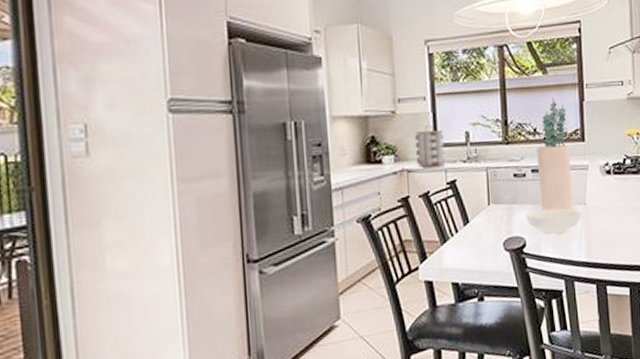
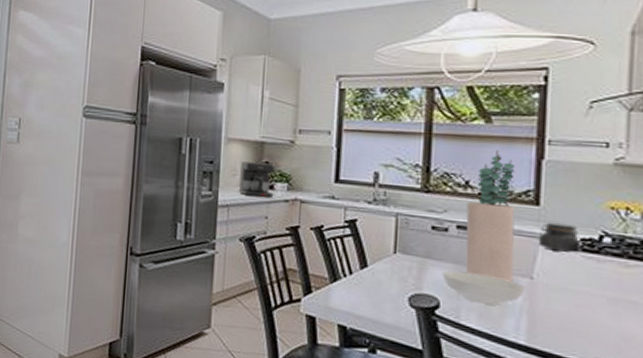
coffee maker: none [349,137,383,174] -> present [238,161,274,199]
spice rack: present [414,125,446,168] -> none [311,159,348,204]
jar: none [586,153,612,178] -> present [538,222,580,253]

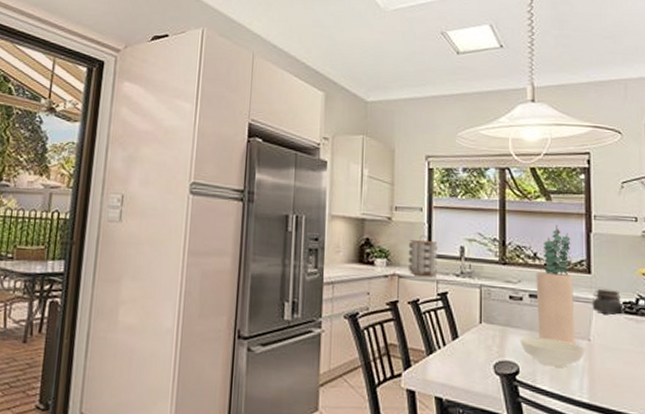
coffee maker: present [238,161,274,199] -> none [342,238,375,275]
spice rack: none [311,159,348,204] -> present [408,235,438,277]

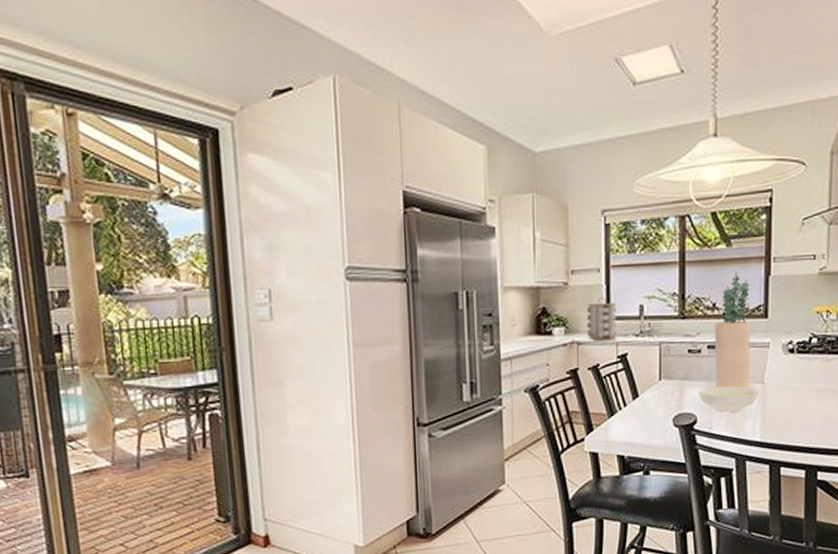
jar: present [592,288,623,315] -> none [767,331,796,356]

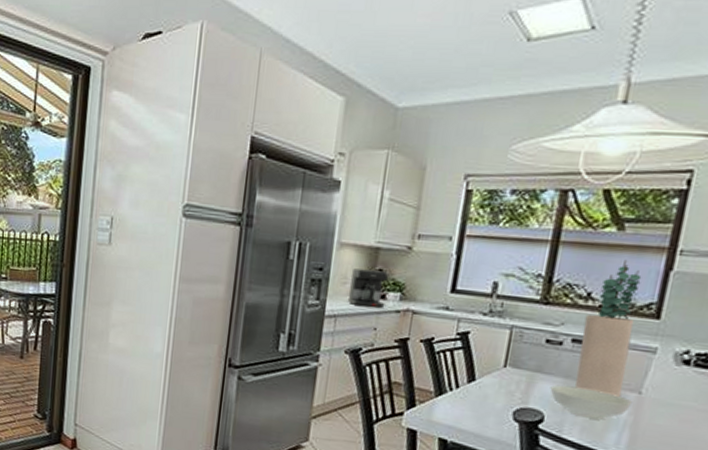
coffee maker: none [519,309,553,345] -> present [347,268,388,309]
spice rack: present [586,298,617,341] -> none [425,268,466,315]

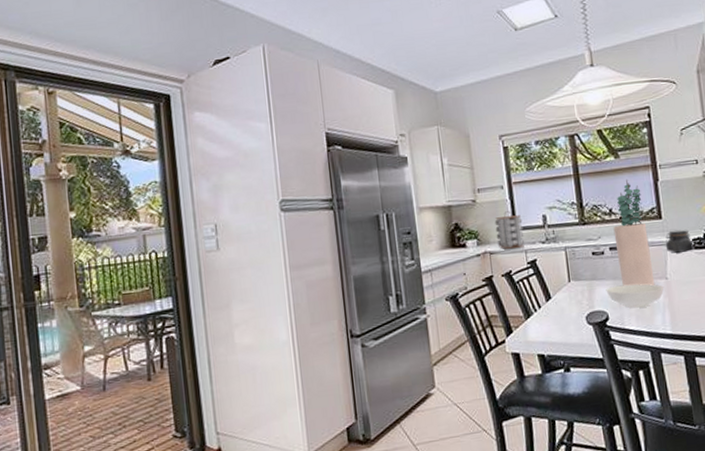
coffee maker: present [347,268,388,309] -> none [435,224,467,258]
spice rack: none [425,268,466,315] -> present [494,211,525,250]
jar: none [652,336,695,368] -> present [665,229,693,253]

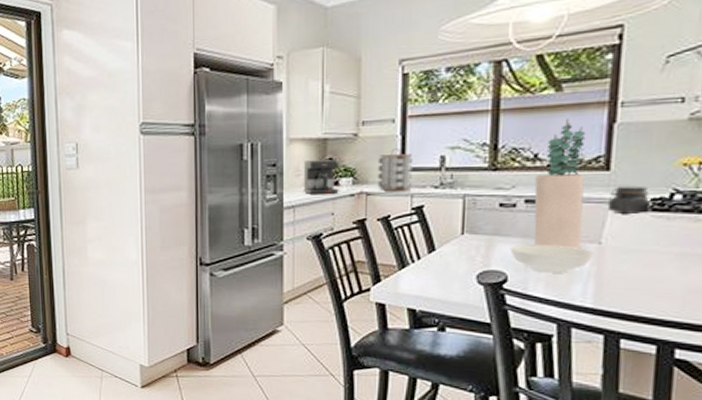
coffee maker: none [435,224,467,258] -> present [303,159,339,195]

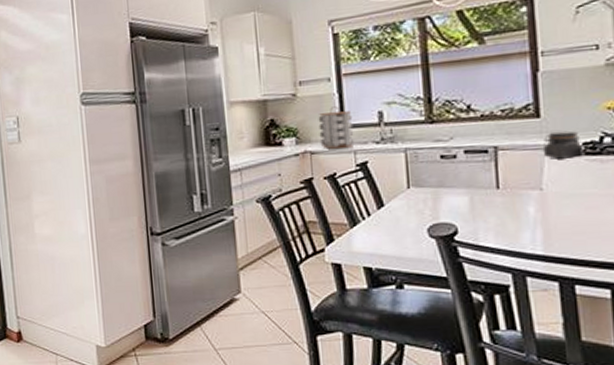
coffee maker: present [303,159,339,195] -> none [247,120,284,156]
bowl: present [509,245,594,273] -> none [456,194,537,222]
vase: present [533,118,586,249] -> none [471,69,525,197]

